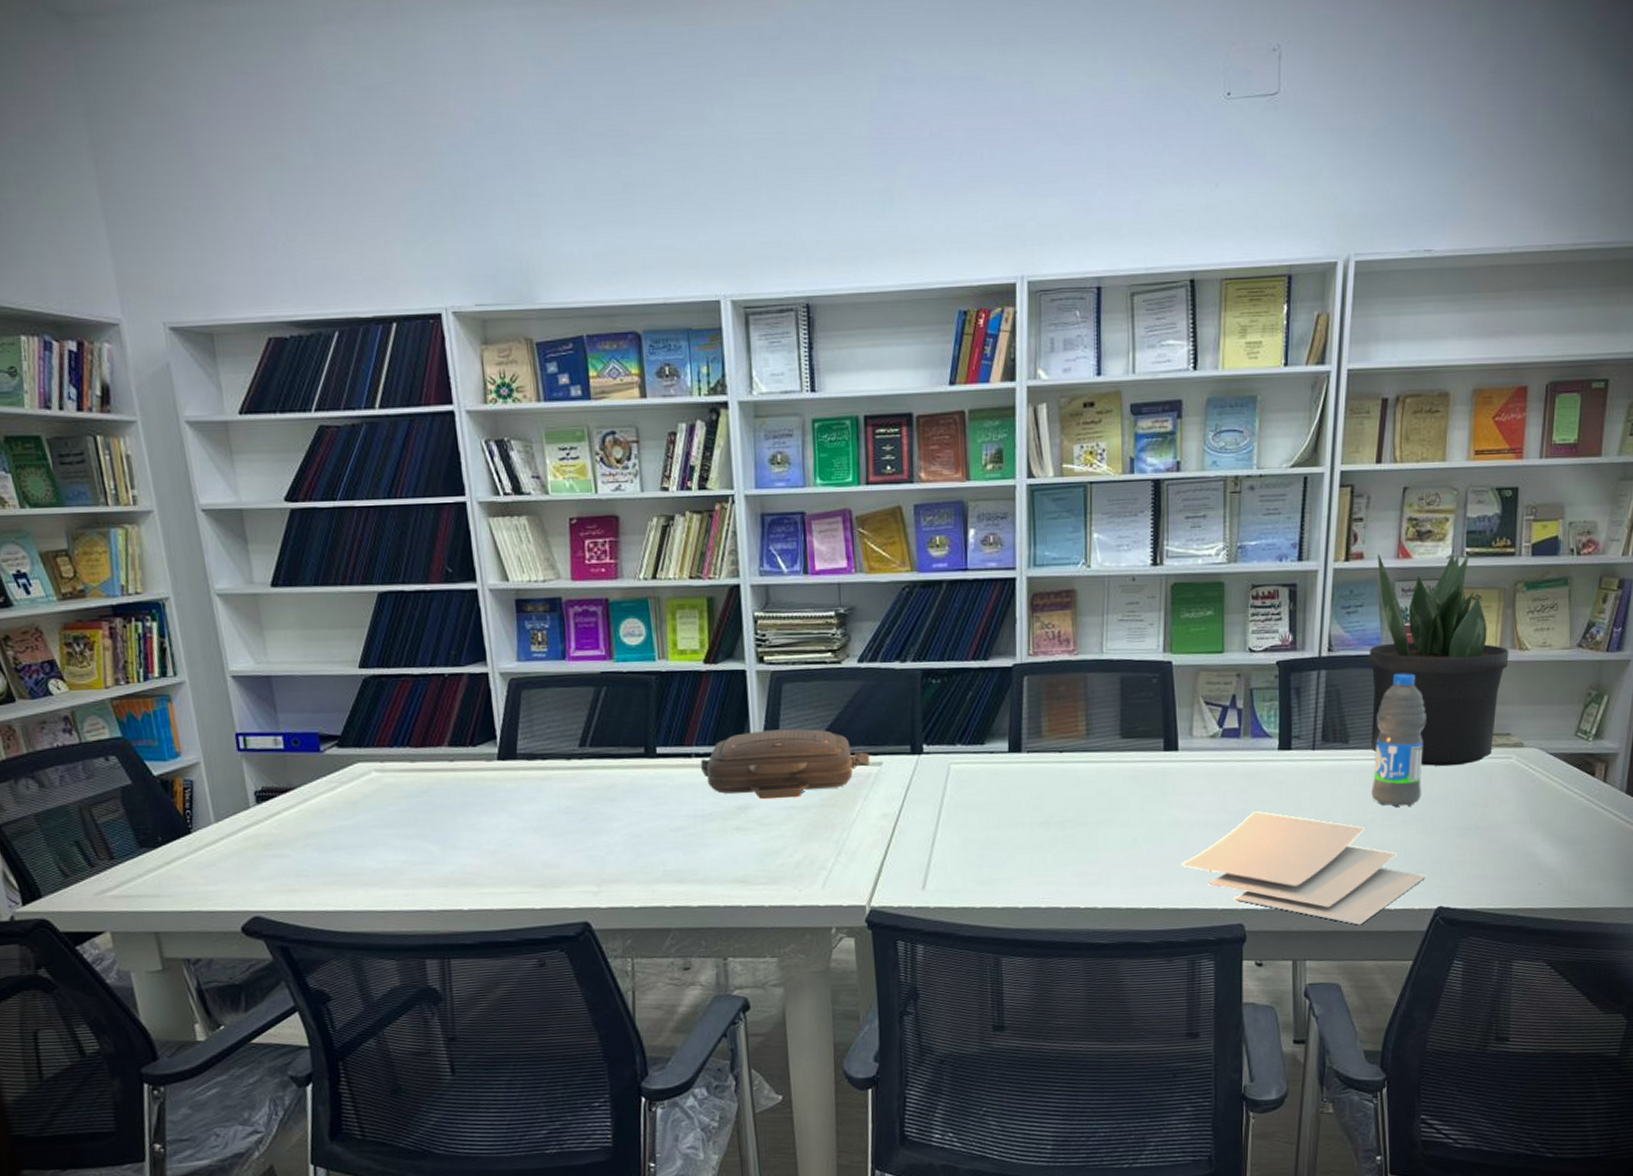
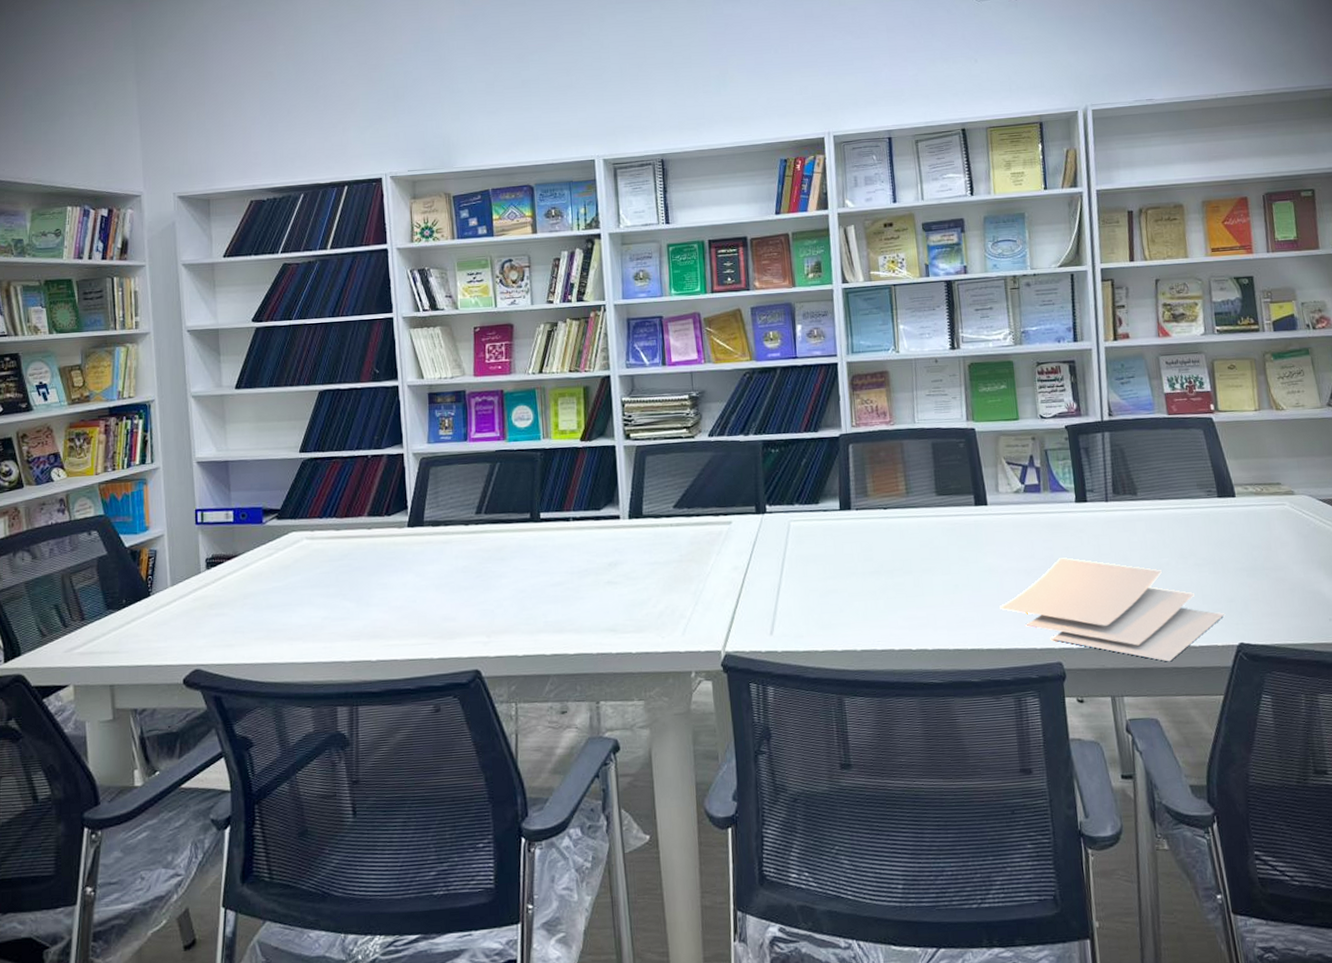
laptop bag: present [700,728,870,800] -> none [577,494,721,557]
planter: present [1368,553,1509,766] -> none [1141,331,1269,514]
water bottle: present [1371,672,1426,807] -> none [1158,432,1209,551]

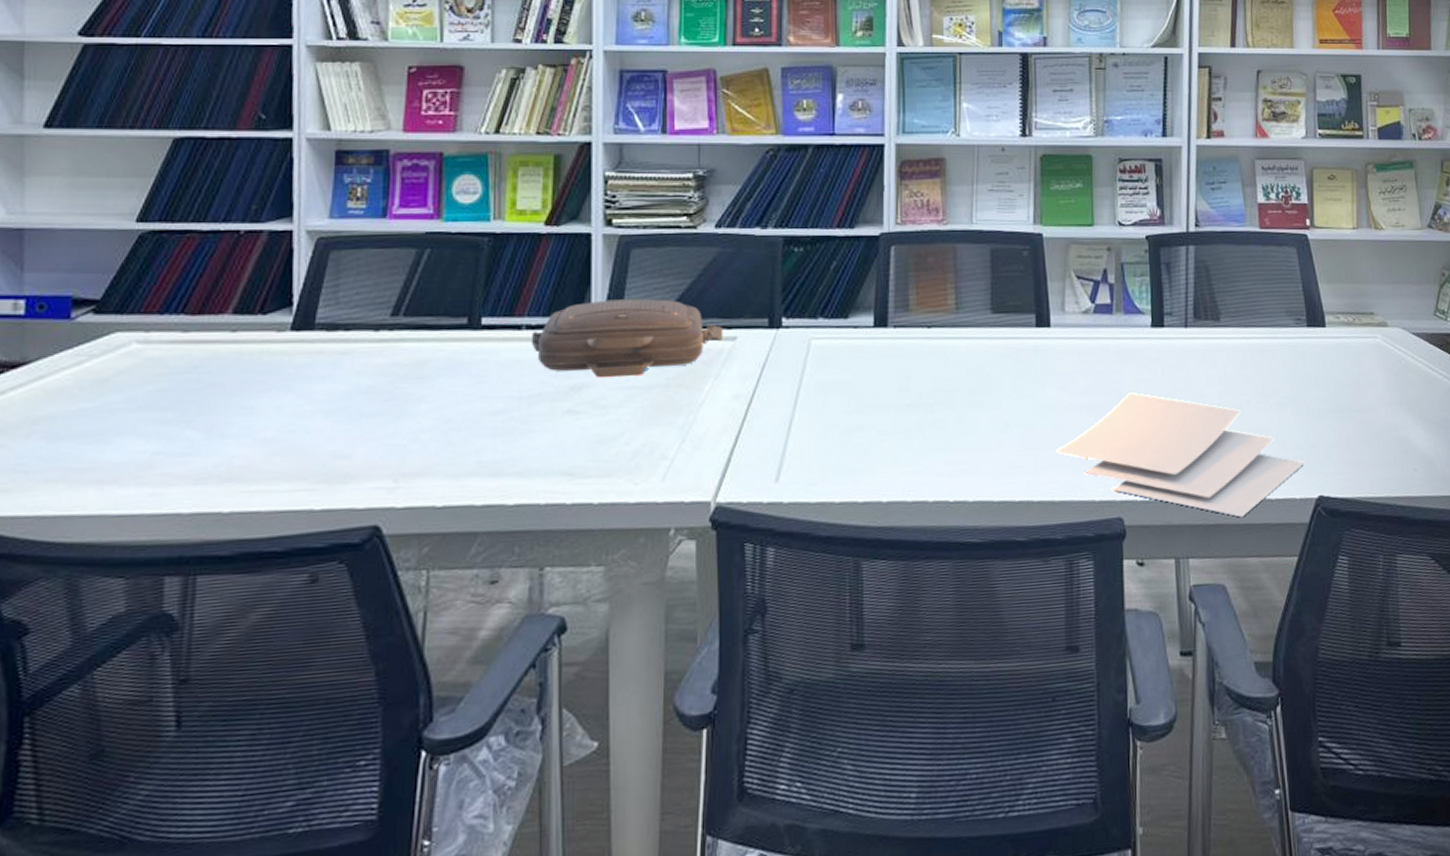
laptop bag: none [577,494,721,557] -> present [531,298,723,379]

